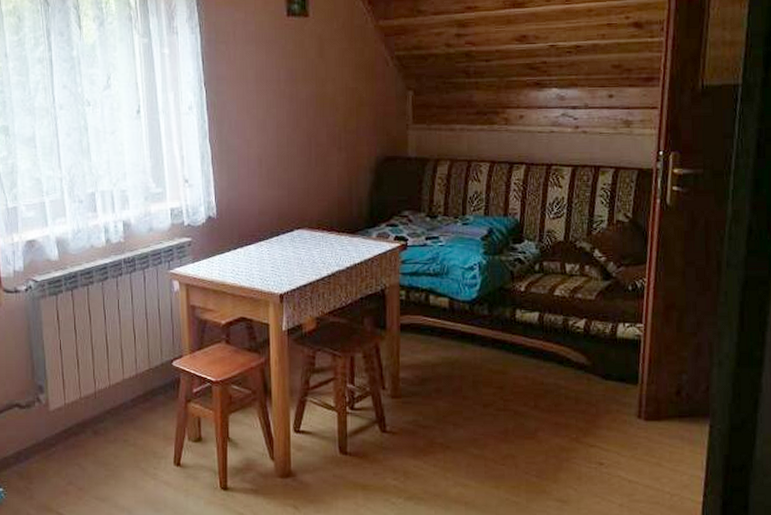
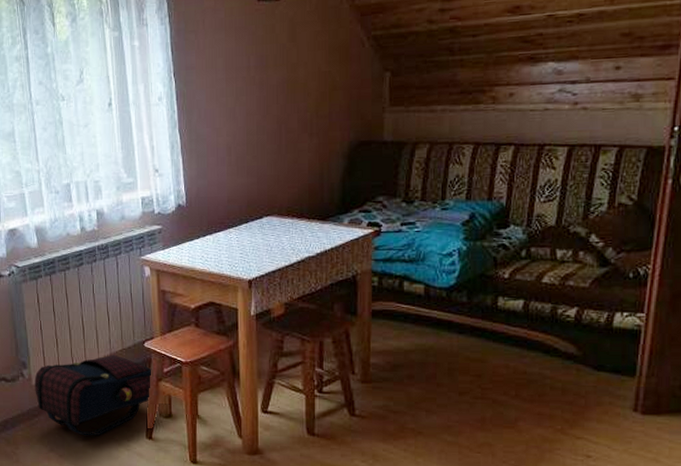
satchel: none [52,375,182,466] -> present [34,354,153,436]

